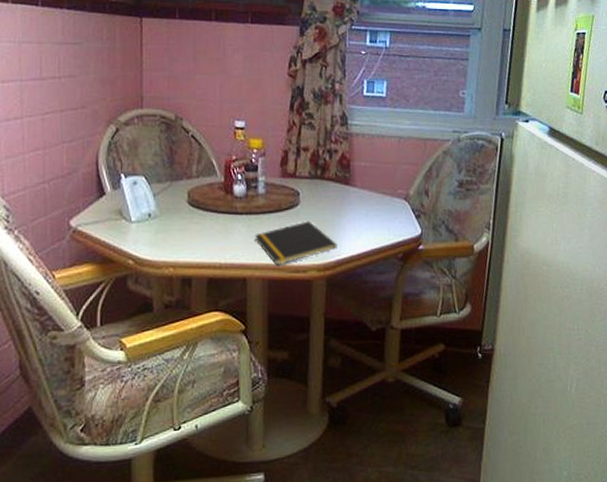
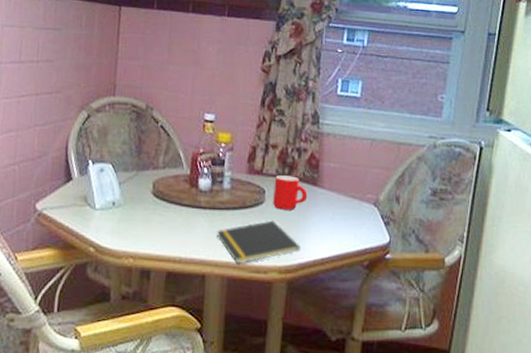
mug: none [308,177,341,210] -> present [273,175,308,210]

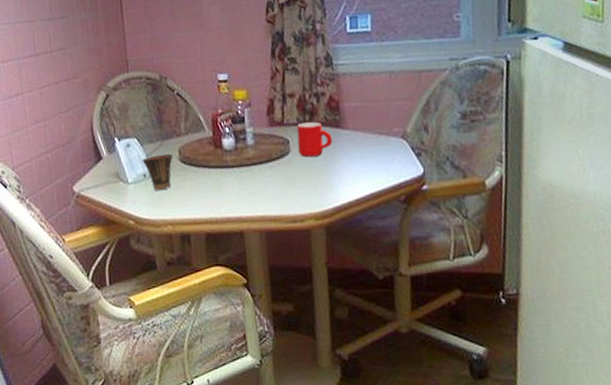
cup: none [113,184,146,221] -> present [142,153,173,191]
notepad: present [217,220,301,265] -> none [248,168,334,217]

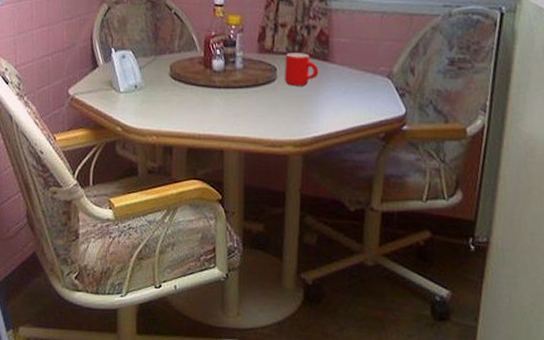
cup: present [142,153,173,191] -> none [135,68,164,103]

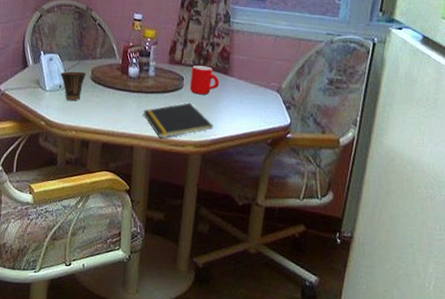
cup: none [135,68,164,103] -> present [60,71,86,101]
notepad: none [232,96,314,140] -> present [143,102,213,139]

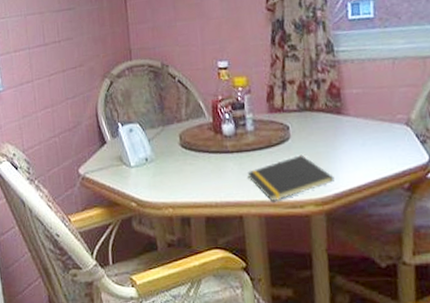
cup: present [60,71,86,101] -> none [144,138,174,175]
mug: present [190,65,220,95] -> none [296,108,334,144]

